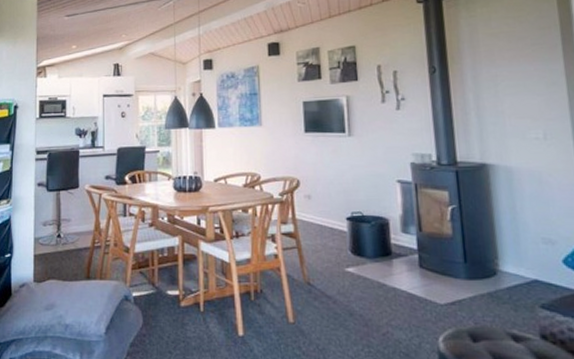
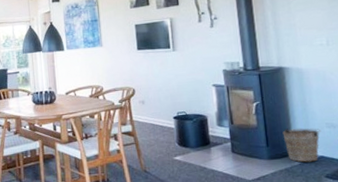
bucket: none [485,241,536,287] -> present [282,127,321,162]

